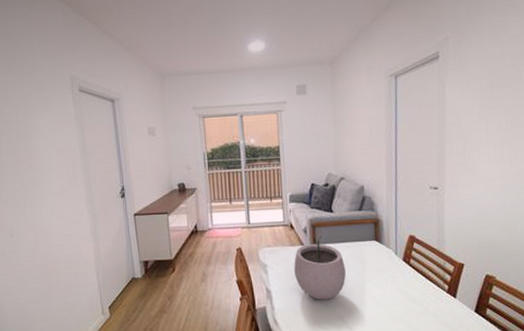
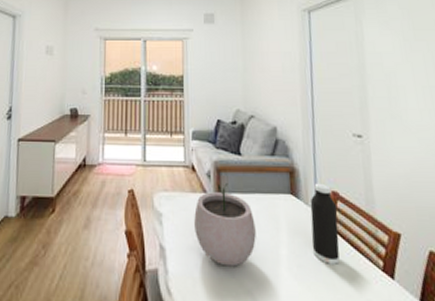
water bottle: none [391,229,414,291] -> present [310,183,340,264]

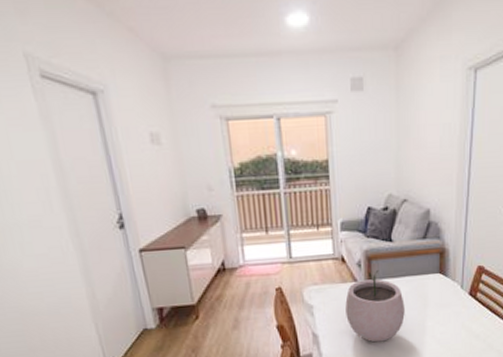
water bottle: present [310,183,340,264] -> none [455,259,482,328]

